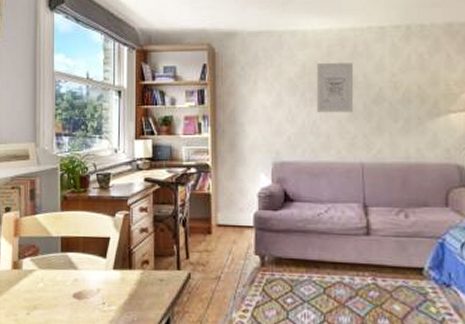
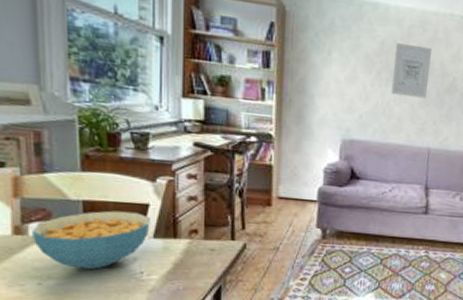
cereal bowl: none [24,245,111,300] -> present [31,210,150,269]

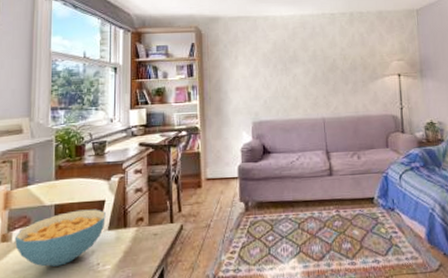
wall art: present [390,42,433,99] -> none [285,40,315,80]

